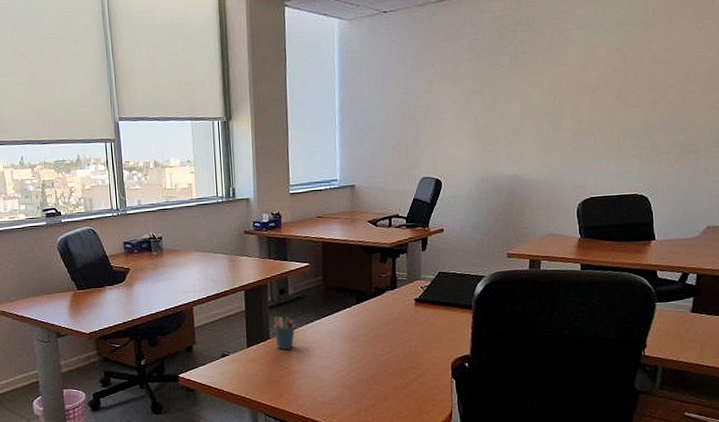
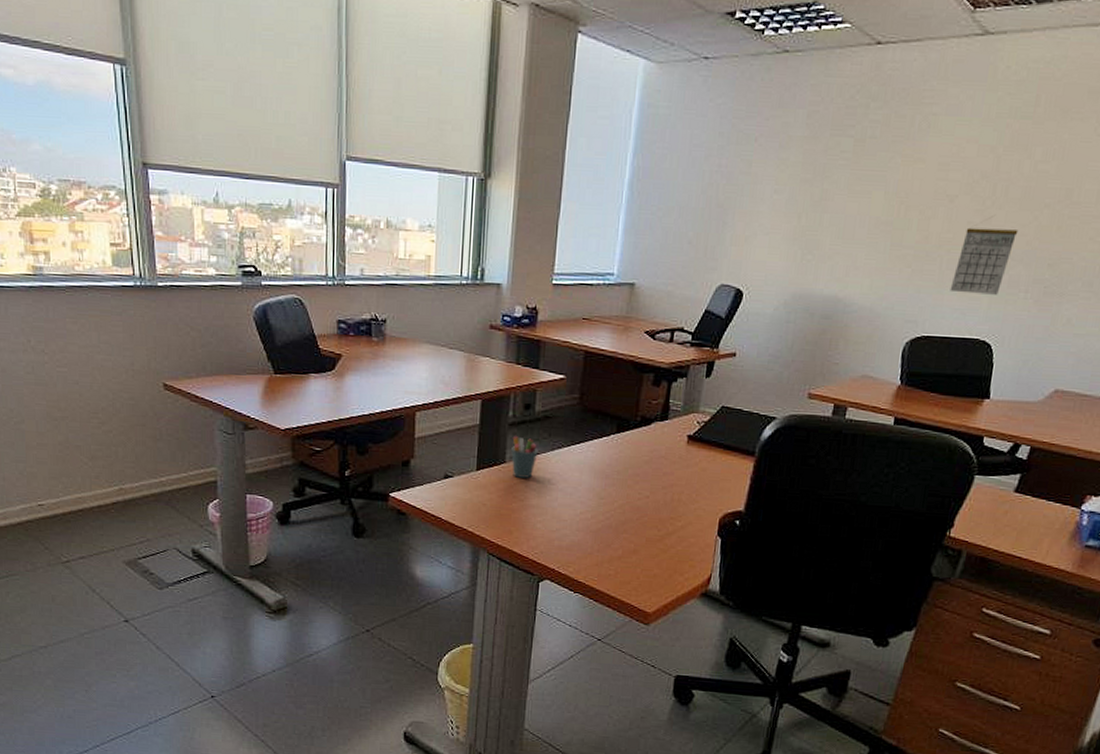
calendar: none [606,99,652,161] -> present [950,216,1019,295]

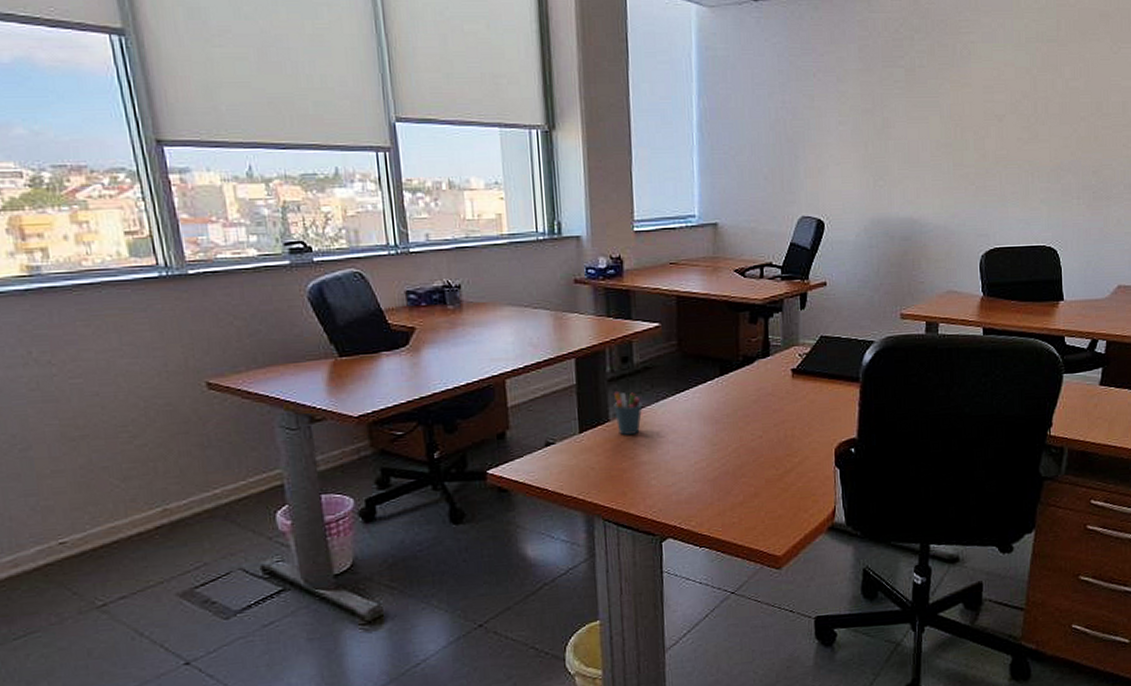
calendar: present [950,216,1019,295] -> none [1012,131,1063,205]

